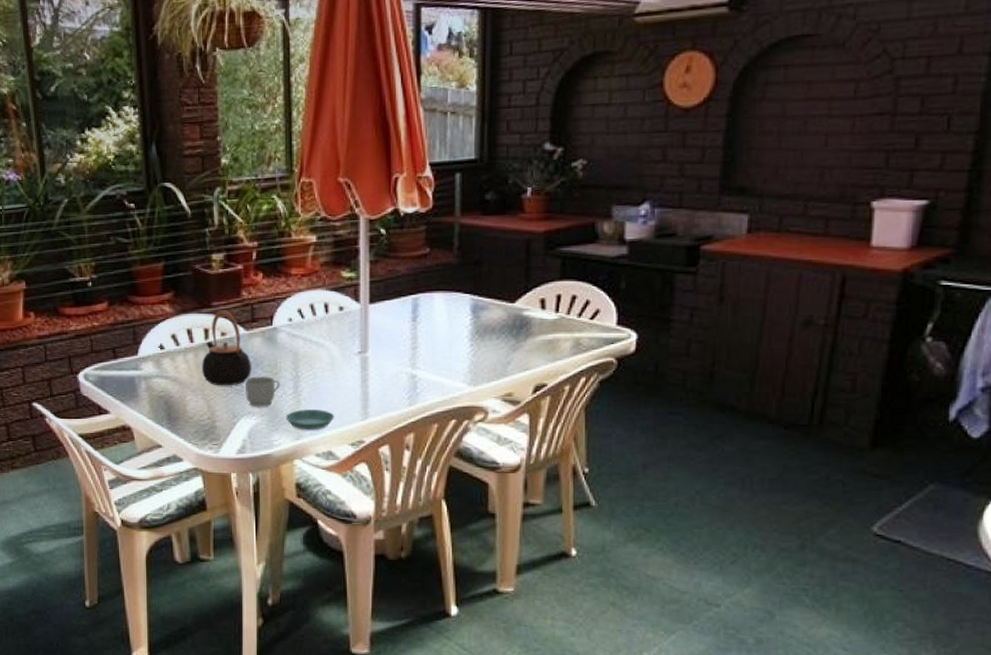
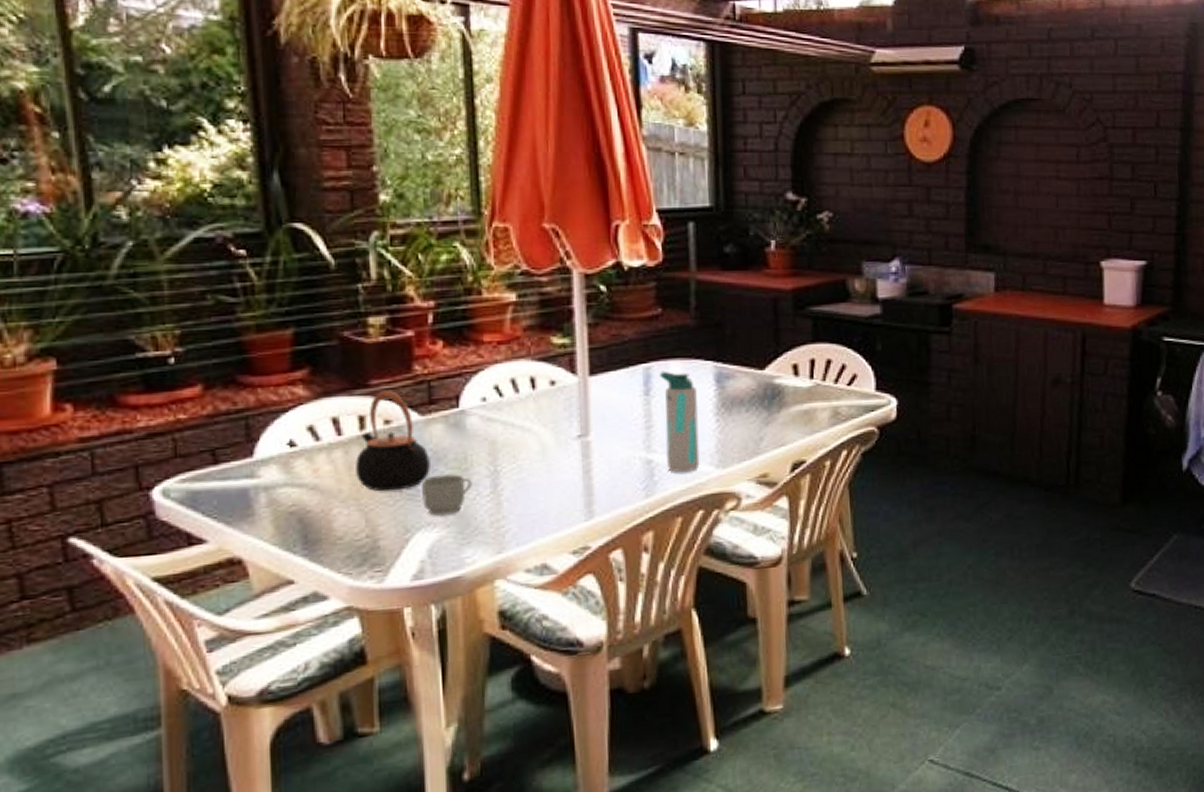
saucer: present [285,410,335,430] -> none [481,511,550,541]
water bottle: none [425,301,455,388] -> present [660,370,700,473]

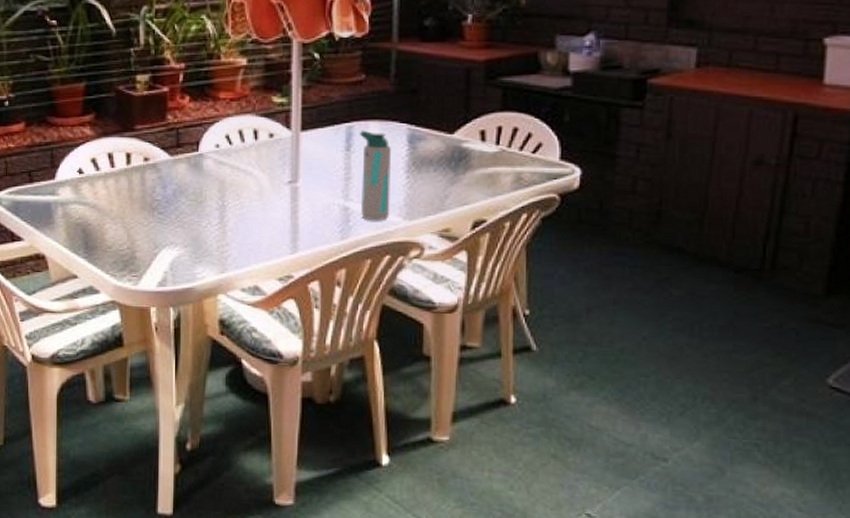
teapot: present [356,391,430,492] -> none [123,135,175,215]
mug: present [422,474,472,516] -> none [168,205,205,237]

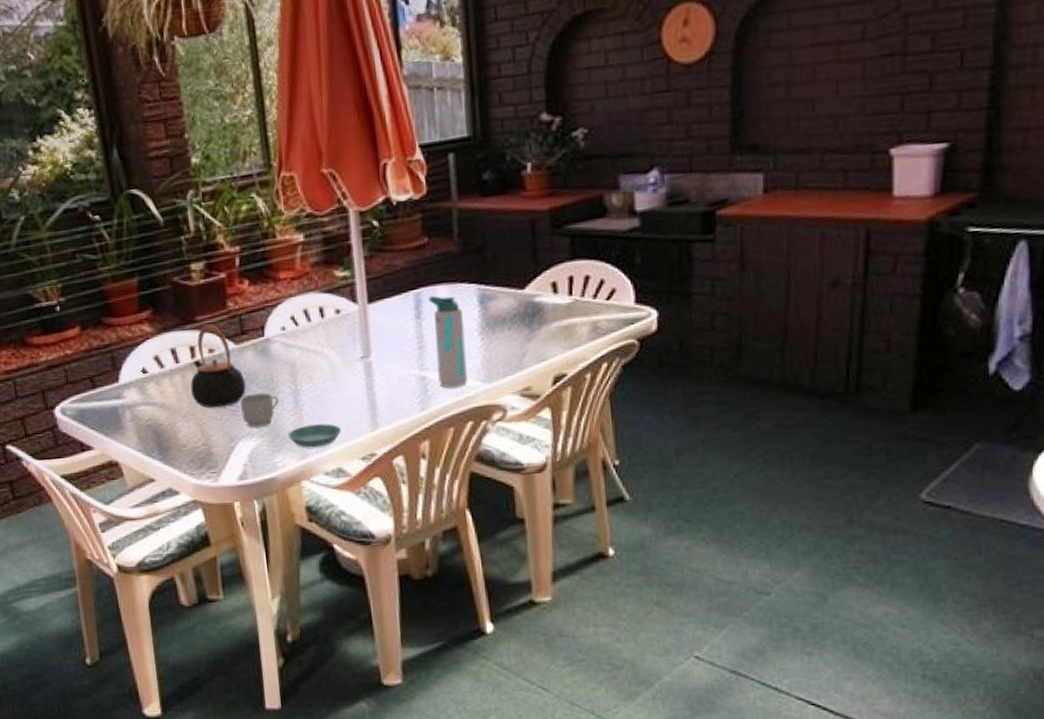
teapot: none [123,135,175,215] -> present [190,325,246,408]
mug: none [168,205,205,237] -> present [240,392,279,428]
saucer: none [210,241,263,264] -> present [287,423,342,448]

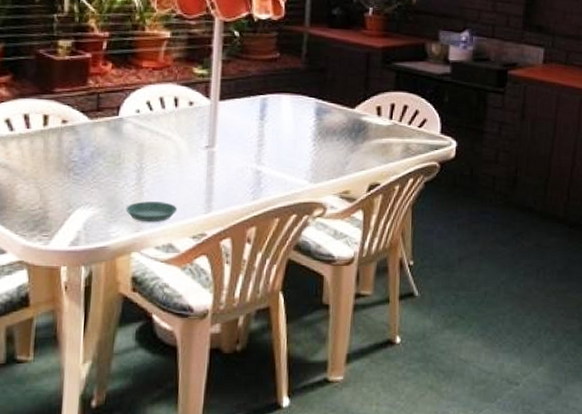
teapot: present [190,325,246,408] -> none [37,98,93,175]
mug: present [240,392,279,428] -> none [84,166,123,198]
water bottle: present [428,295,468,388] -> none [272,102,300,184]

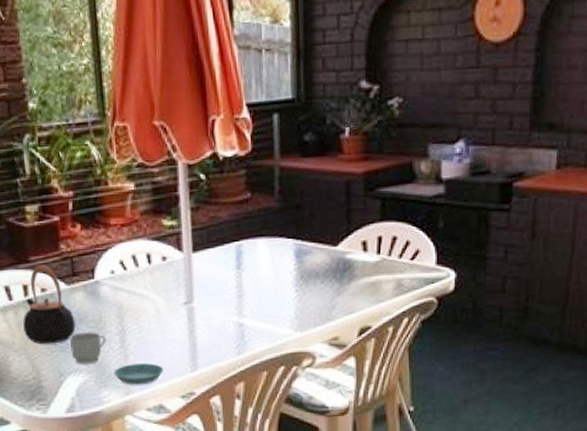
teapot: none [37,98,93,175] -> present [23,265,76,344]
mug: none [84,166,123,198] -> present [70,332,106,364]

